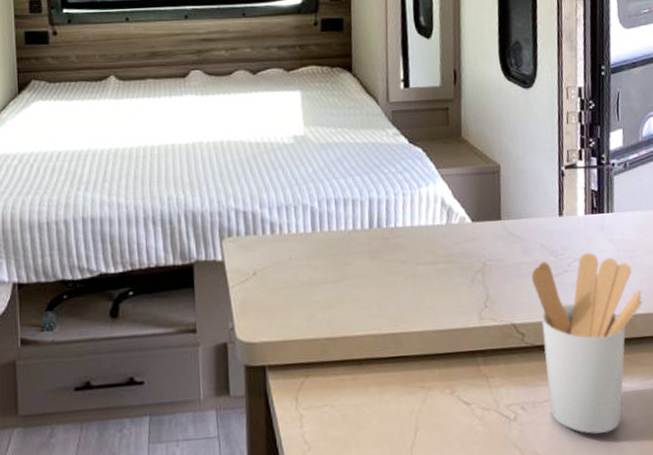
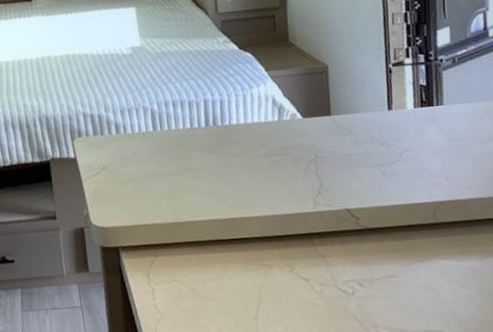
utensil holder: present [531,253,643,434] -> none [363,143,476,308]

